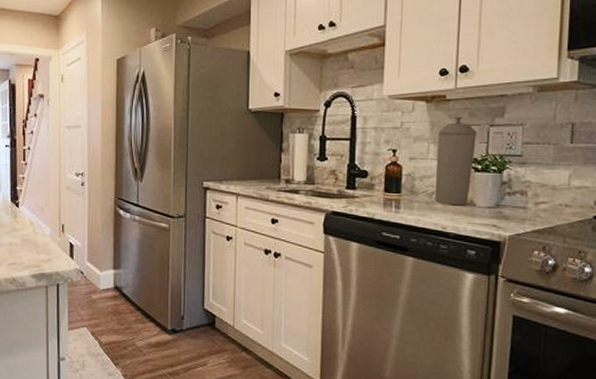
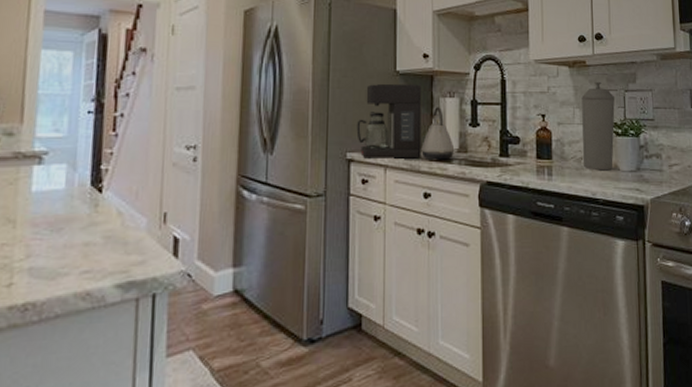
coffee maker: none [212,121,272,189] -> present [356,83,422,160]
kettle: none [270,142,302,191] -> present [421,107,455,160]

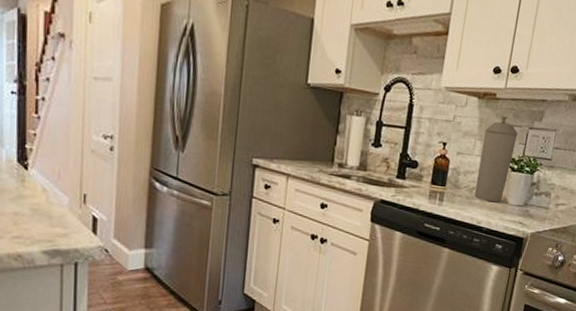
coffee maker: present [356,83,422,160] -> none [263,94,331,172]
kettle: present [421,107,455,160] -> none [323,124,355,176]

